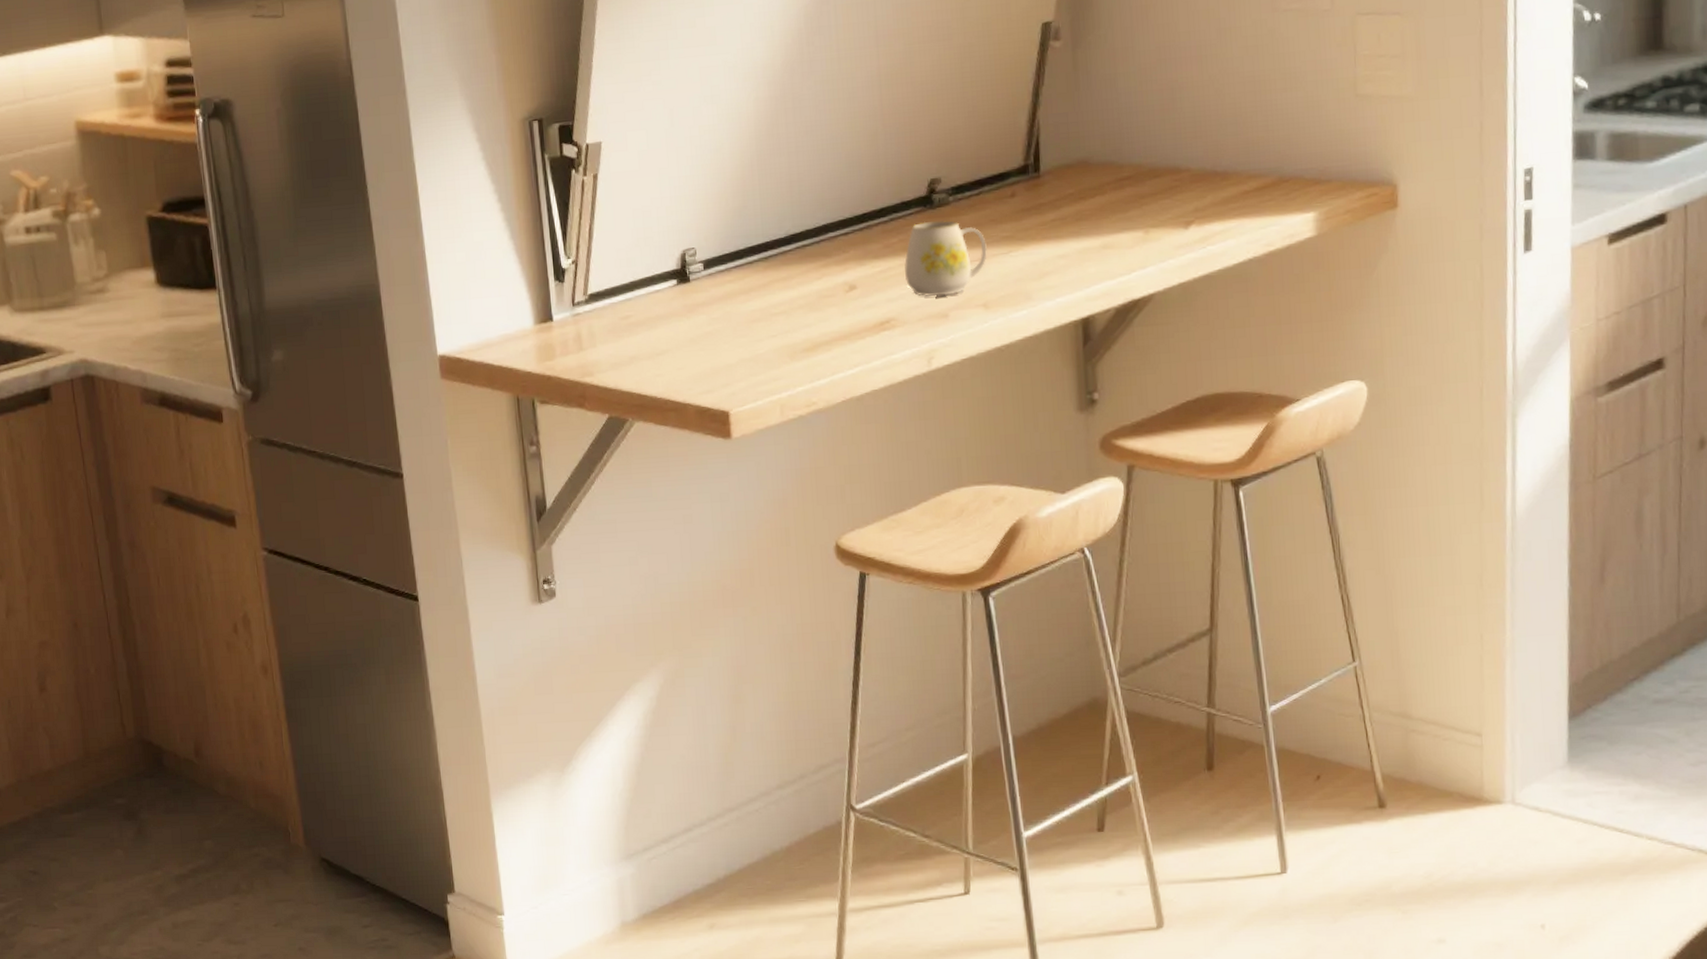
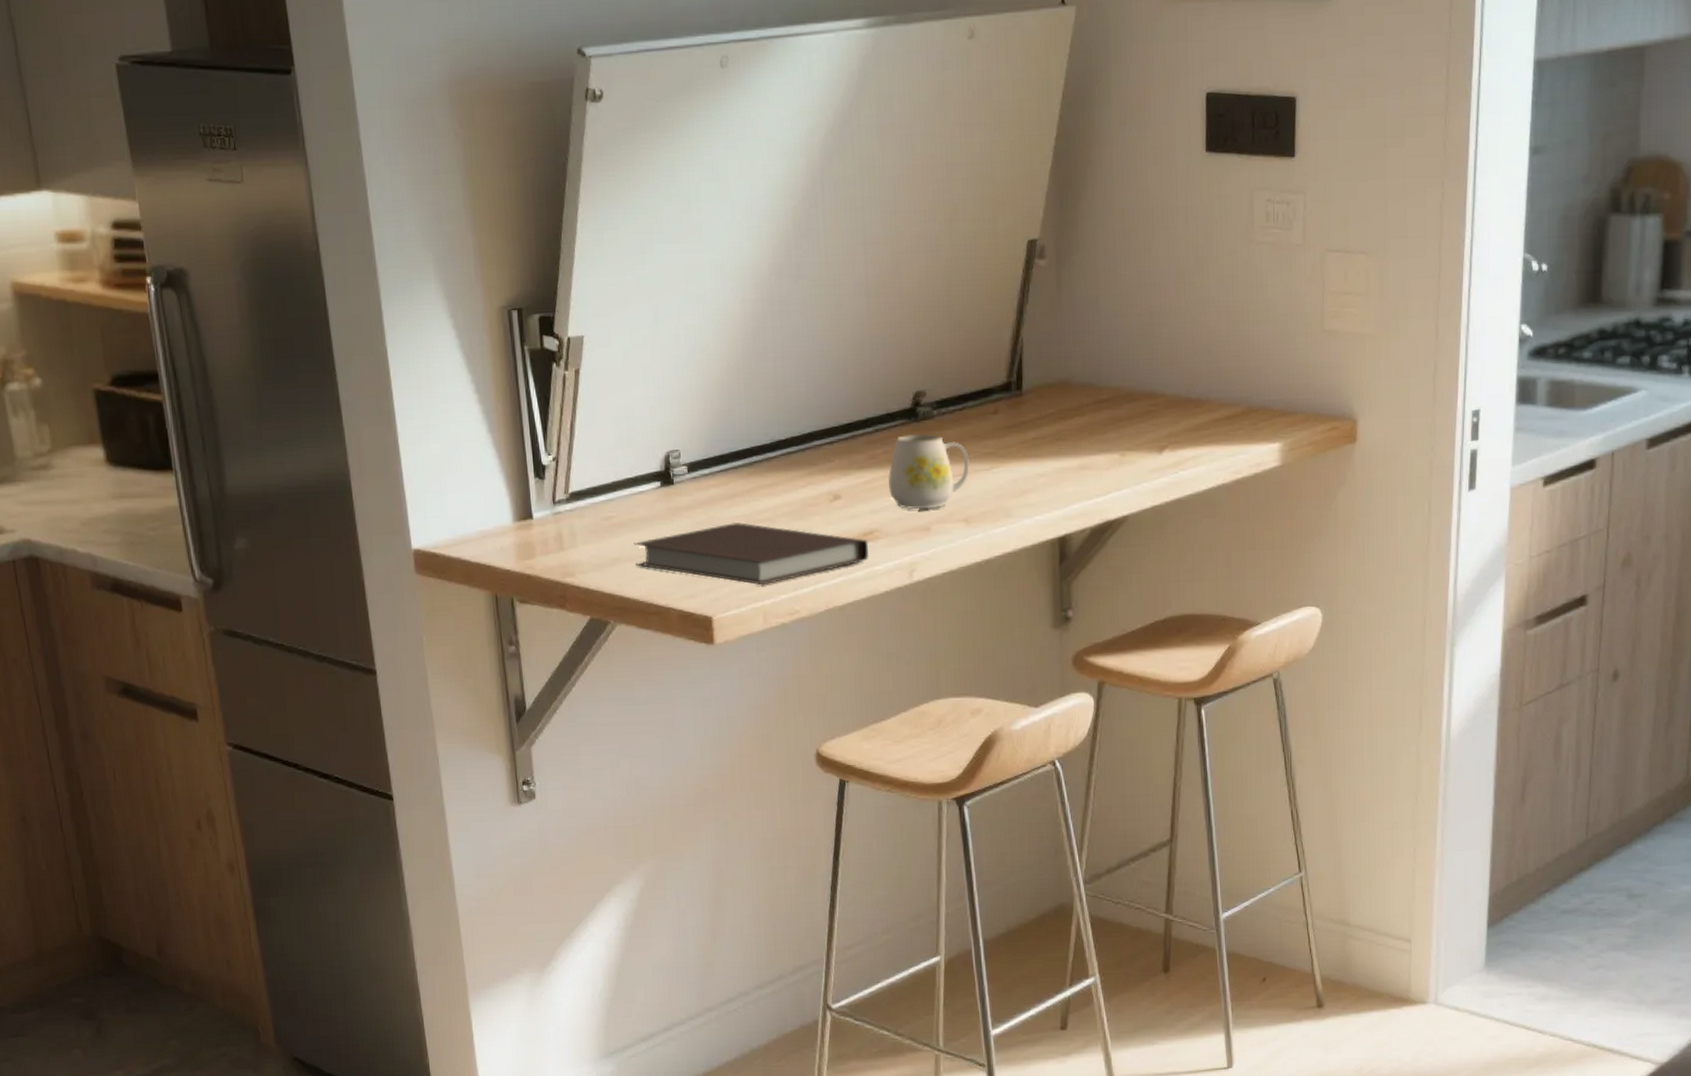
notebook: none [651,316,886,378] -> present [634,522,869,585]

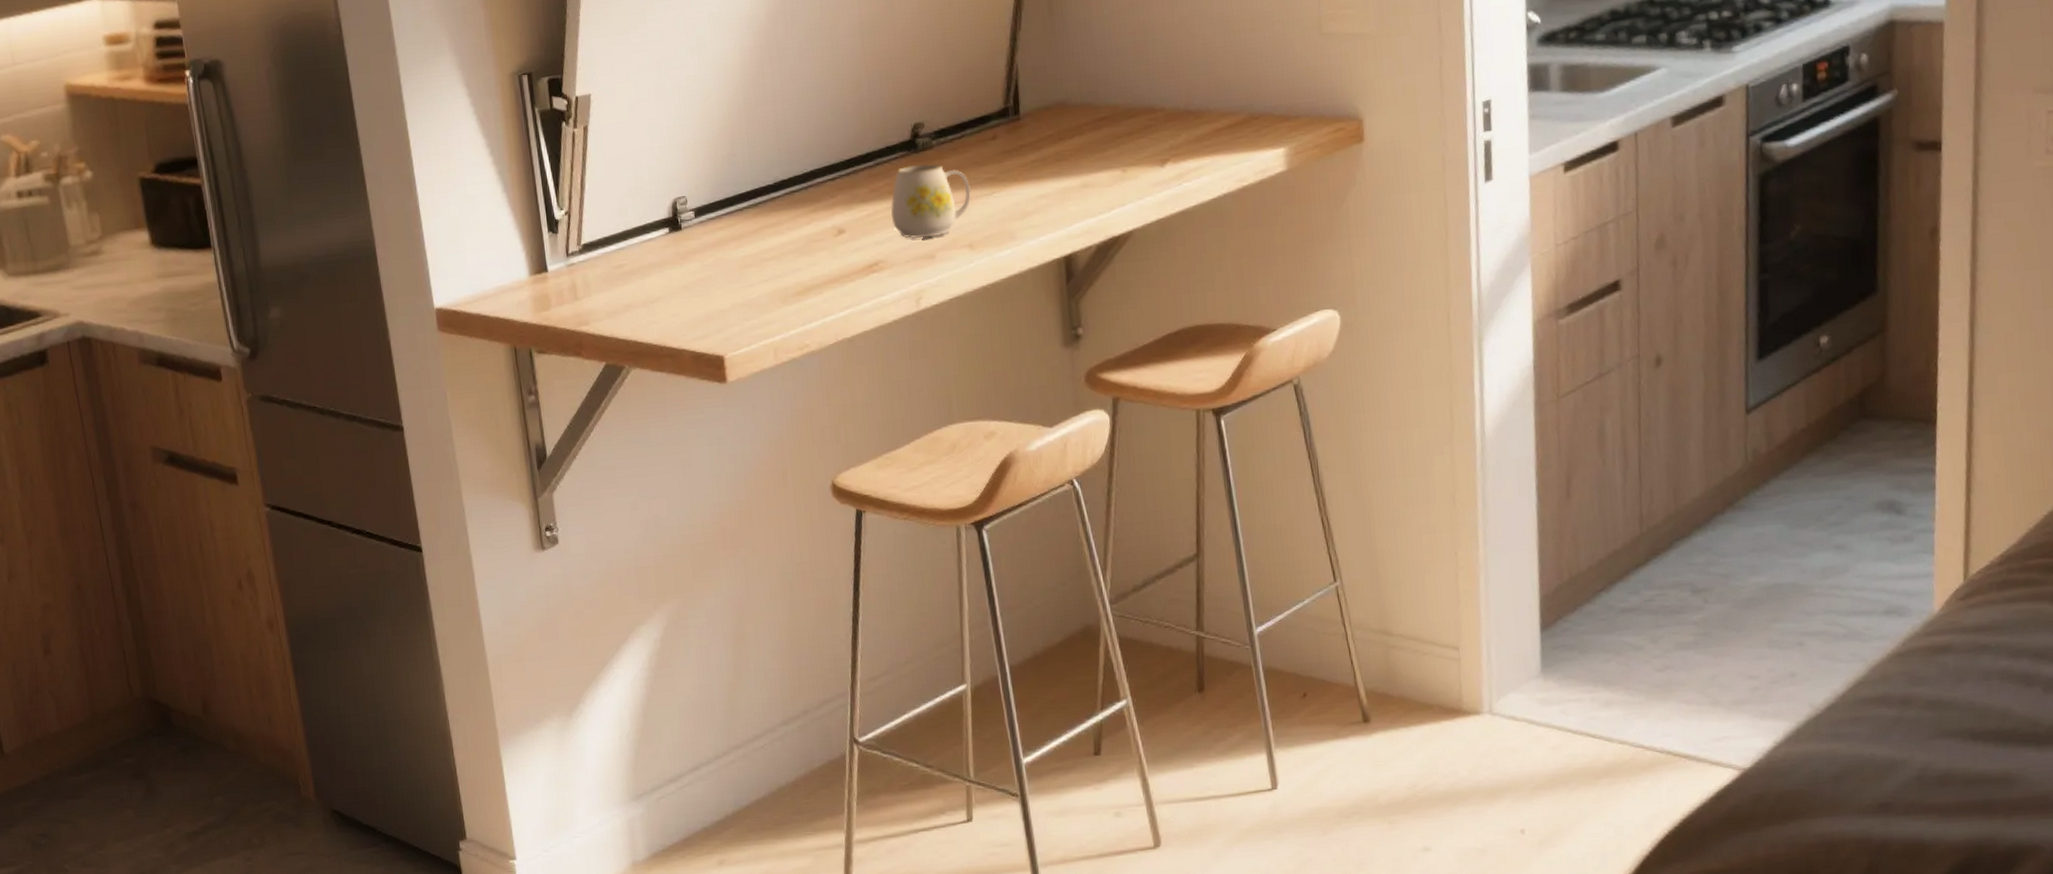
notebook: present [634,522,869,585] -> none [645,262,875,322]

